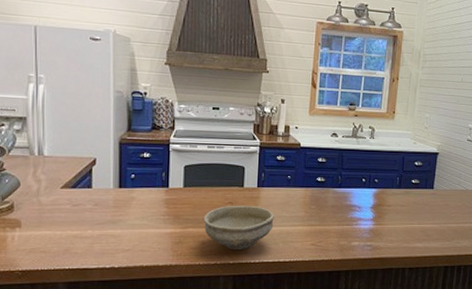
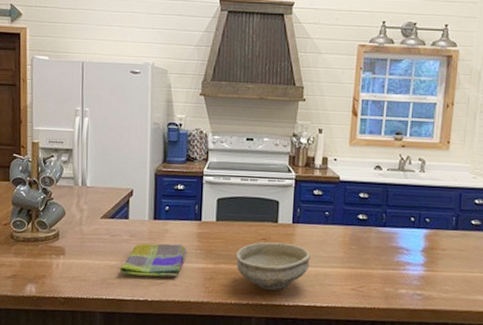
dish towel: none [83,211,154,245] -> present [119,243,187,278]

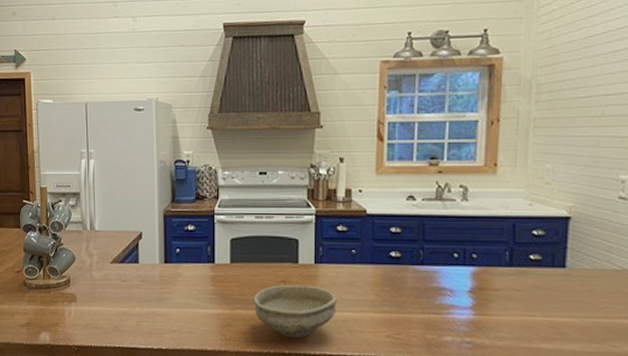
dish towel: present [119,243,187,278] -> none [131,288,201,325]

